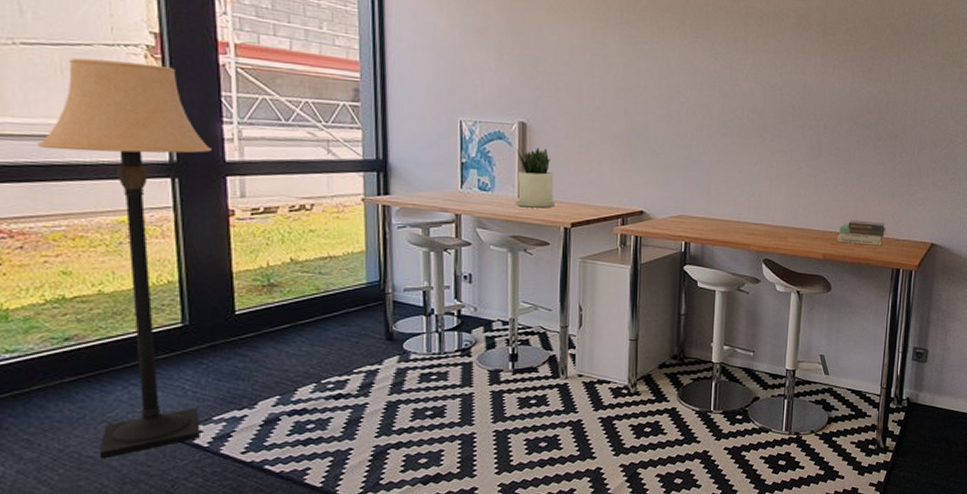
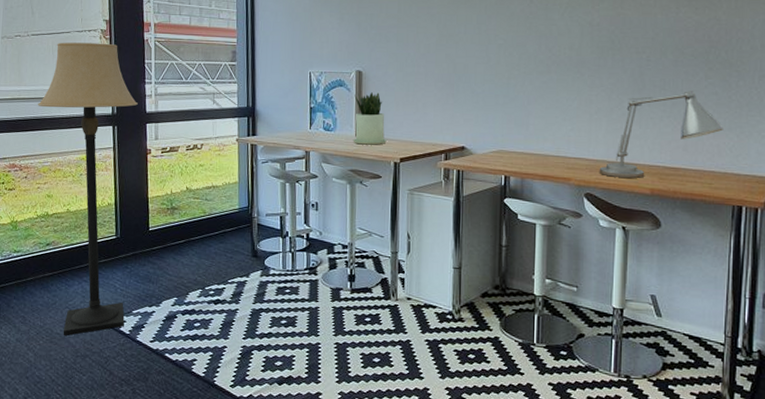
desk lamp: none [777,159,887,244] -> present [599,91,723,179]
books: present [837,220,887,246] -> none [665,154,724,181]

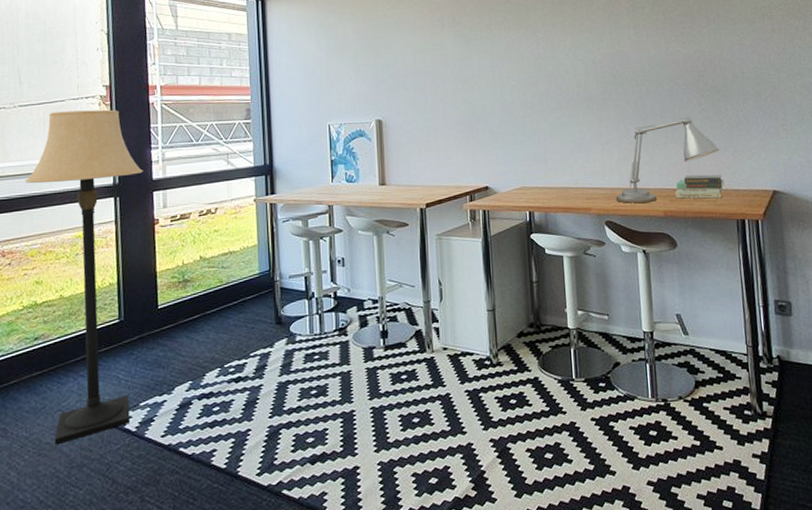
planter: present [353,92,388,145] -> none [375,140,412,194]
books: none [665,154,724,181] -> present [675,174,725,199]

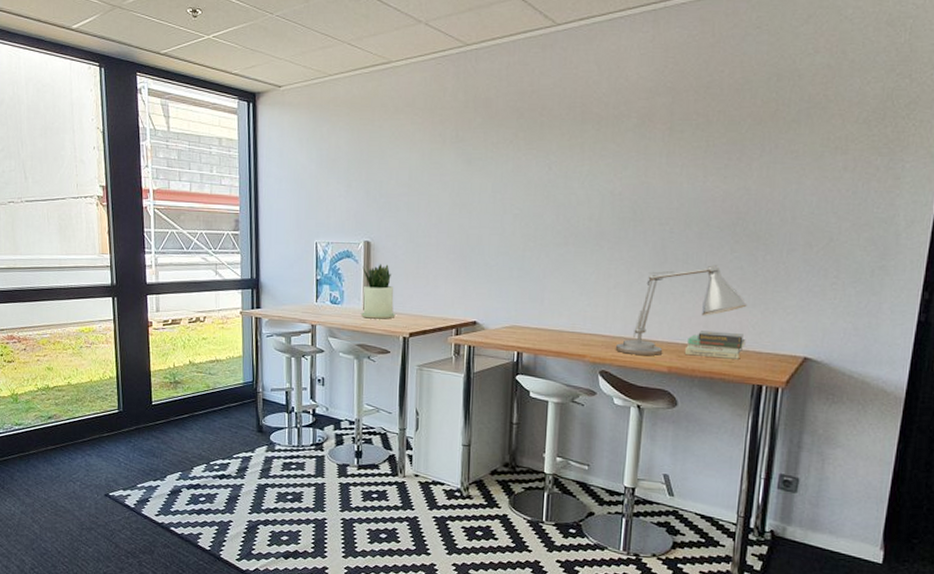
lamp: present [24,109,143,444] -> none [34,209,138,508]
planter: none [375,140,412,194] -> present [360,264,397,319]

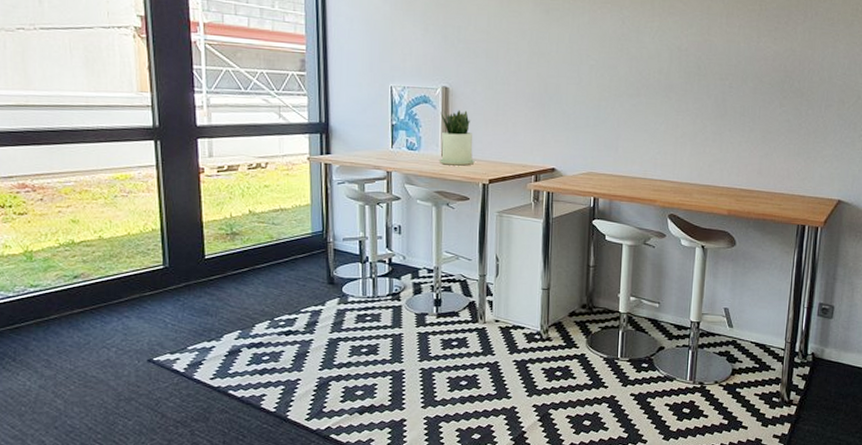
desk lamp: present [615,265,747,356] -> none [682,117,793,200]
books: present [684,331,746,359] -> none [741,177,792,202]

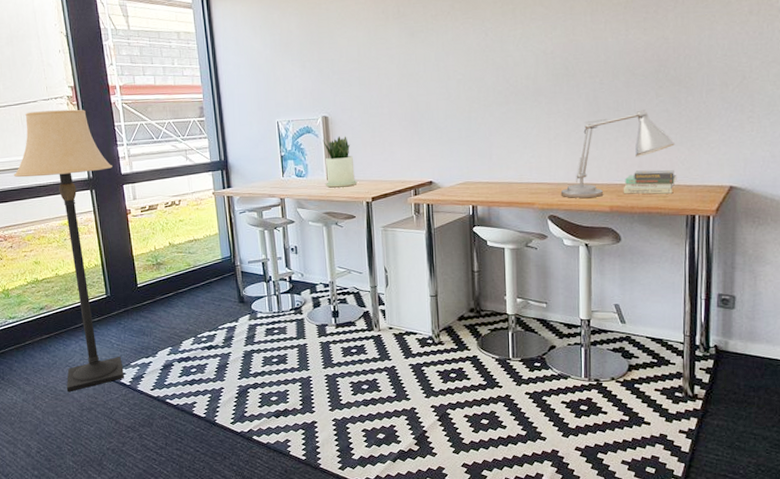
lamp: none [52,39,186,378] -> present [13,109,124,391]
desk lamp: none [682,117,793,200] -> present [560,110,675,199]
books: none [741,177,792,202] -> present [623,169,677,194]

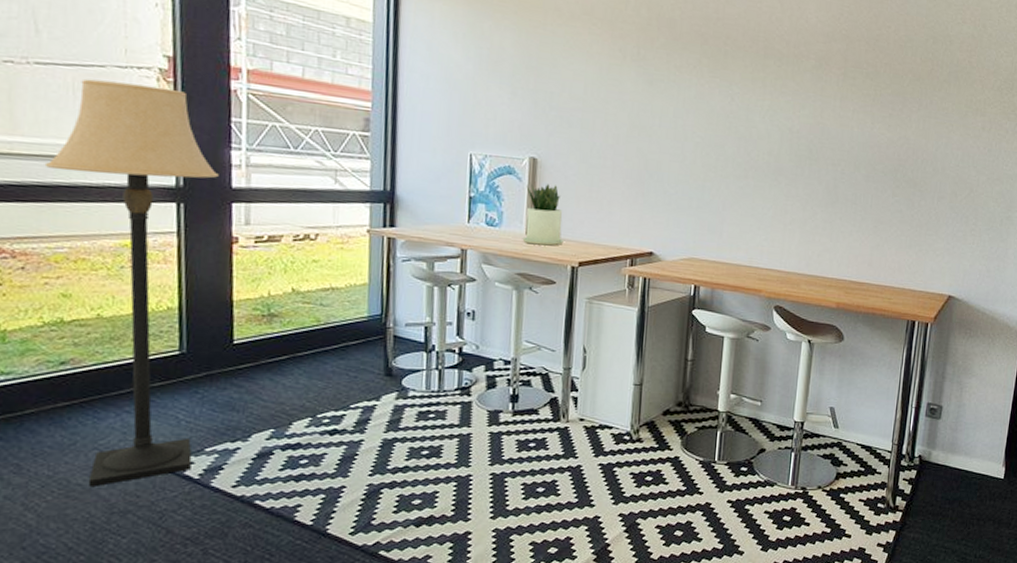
desk lamp: present [560,110,675,199] -> none [789,207,905,292]
books: present [623,169,677,194] -> none [851,269,903,296]

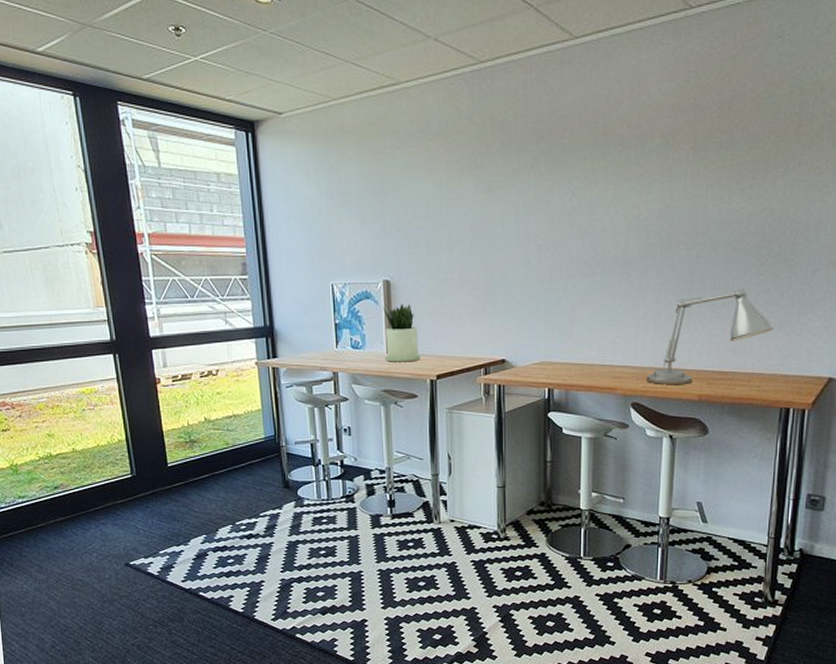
lamp: present [44,79,219,486] -> none [21,259,152,581]
desk lamp: none [789,207,905,292] -> present [646,289,774,385]

